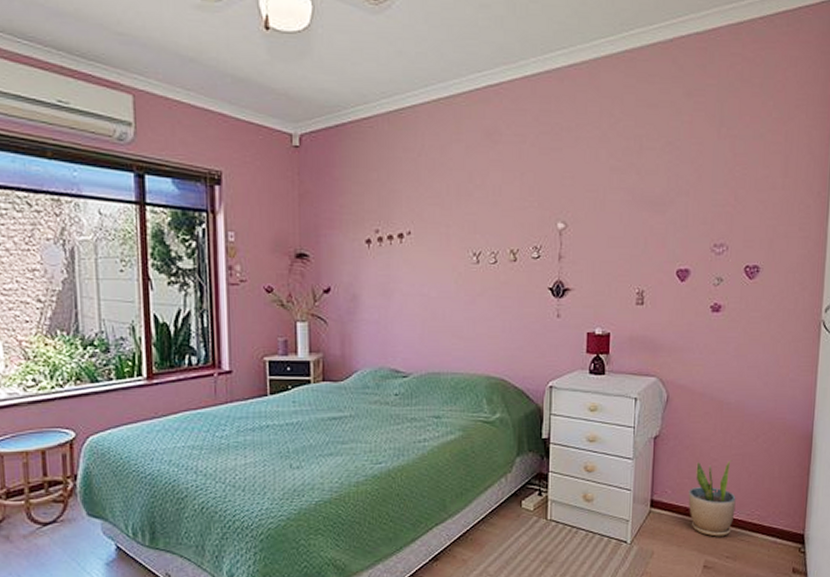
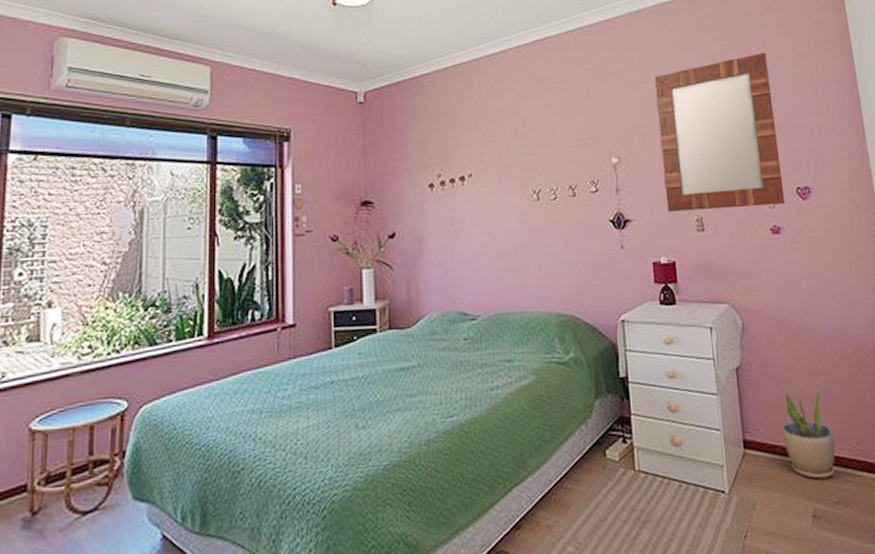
home mirror: none [609,114,740,283] -> present [654,52,786,212]

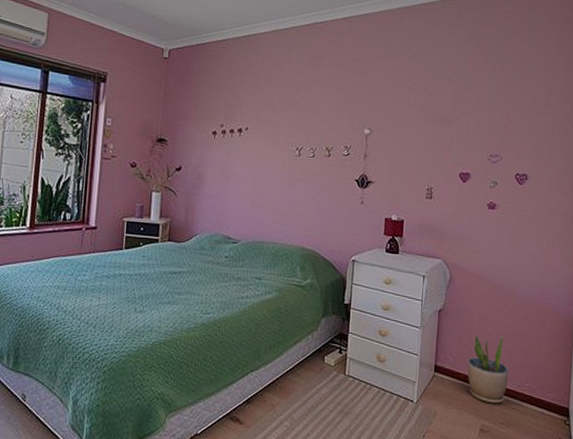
home mirror: present [654,52,786,212] -> none [404,56,511,186]

